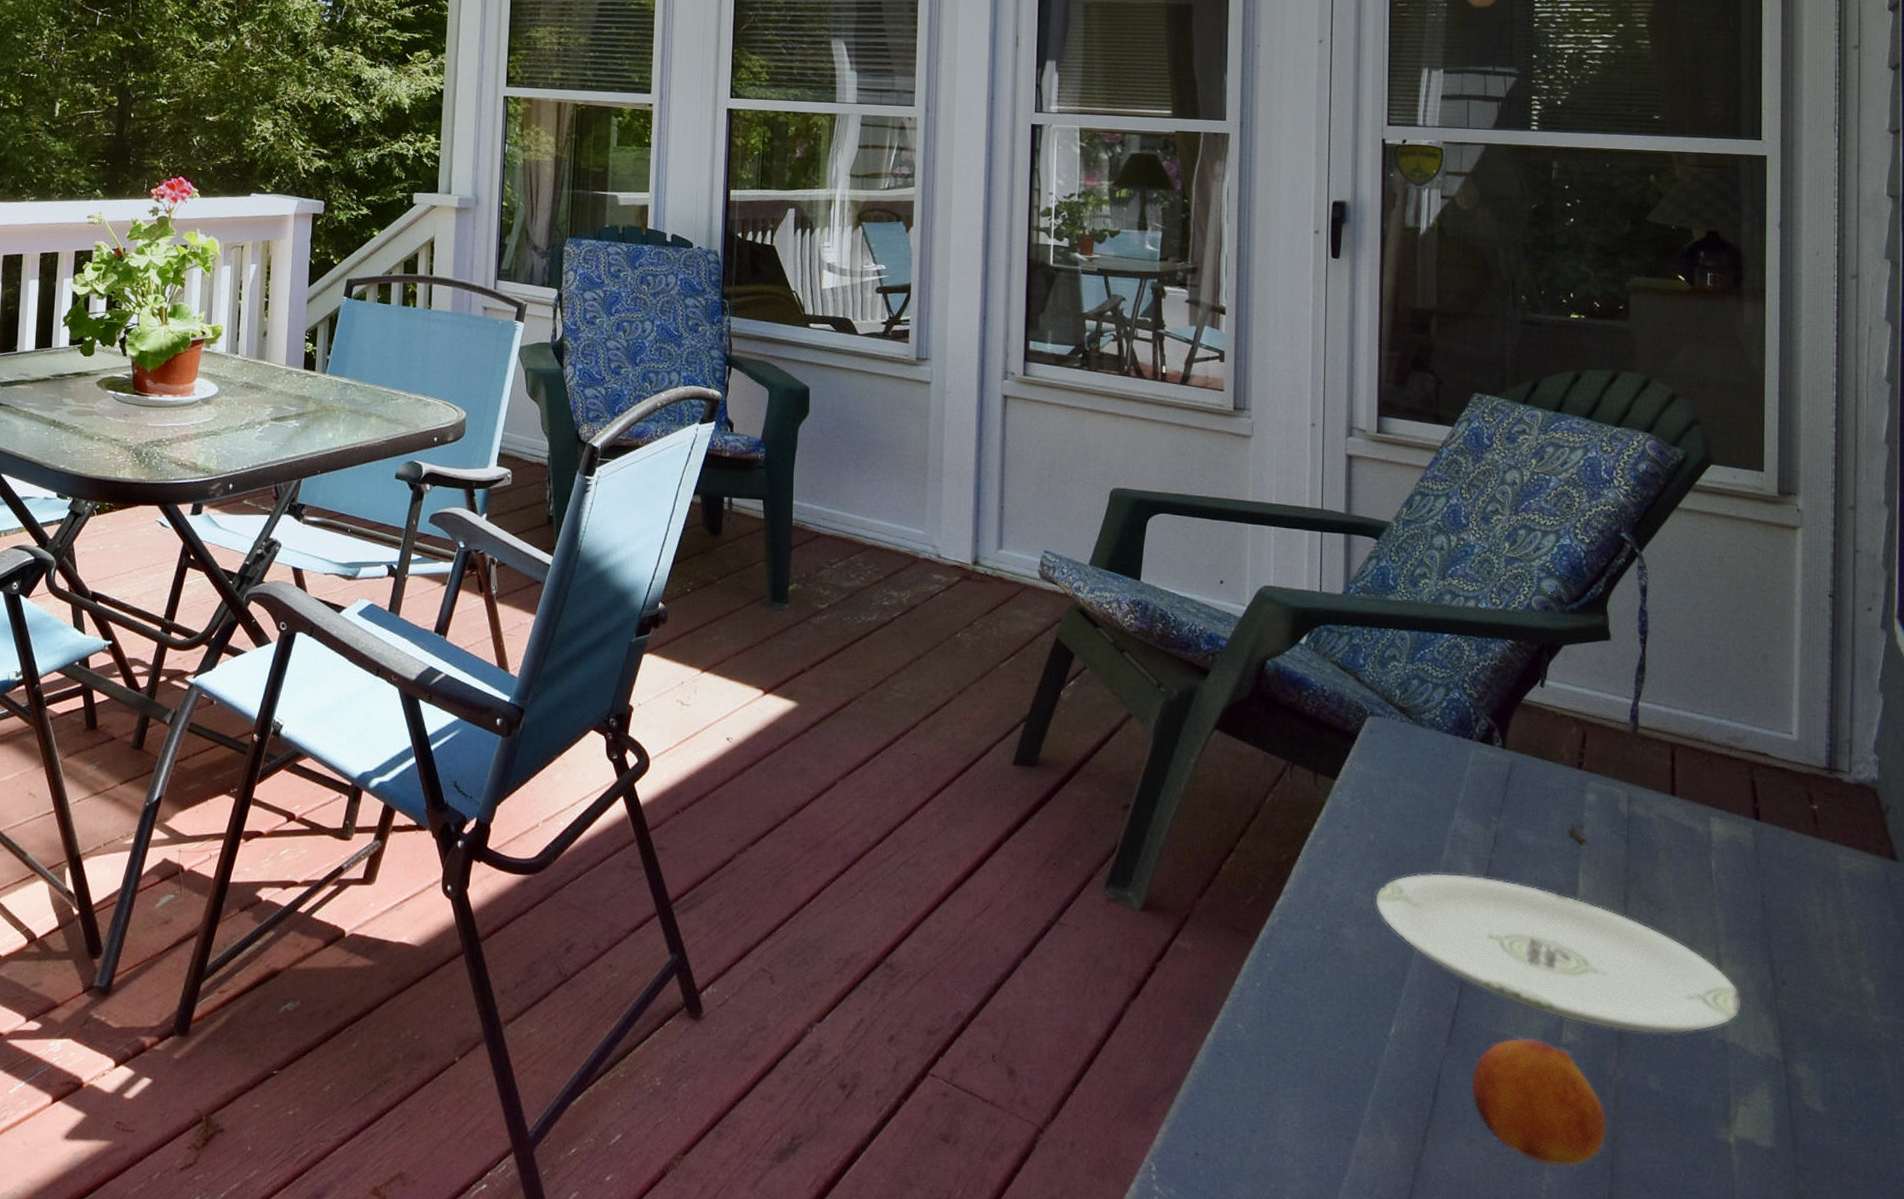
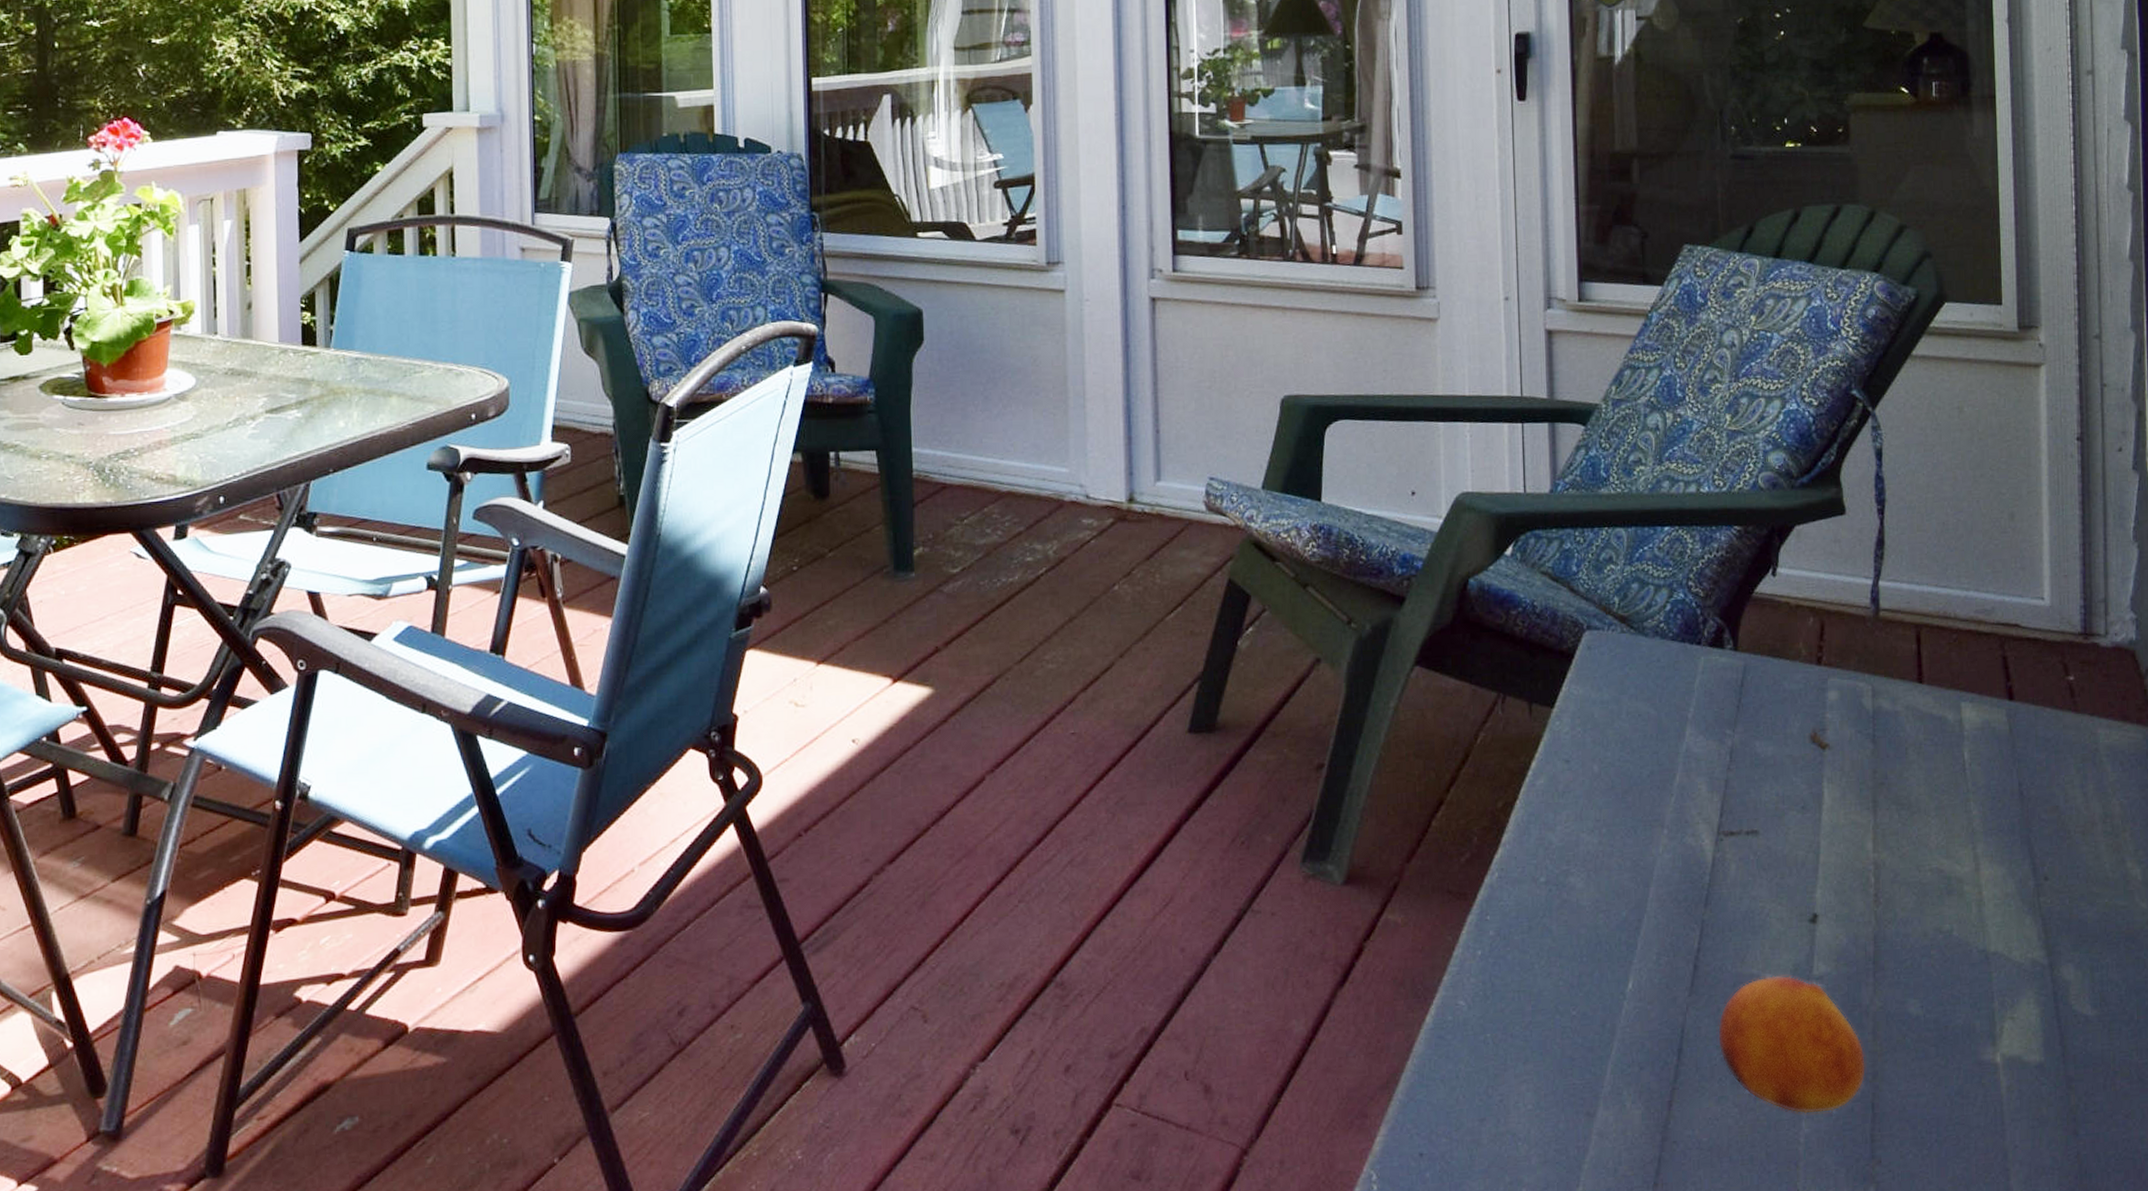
plate: present [1375,872,1743,1035] -> none [1603,798,2004,955]

